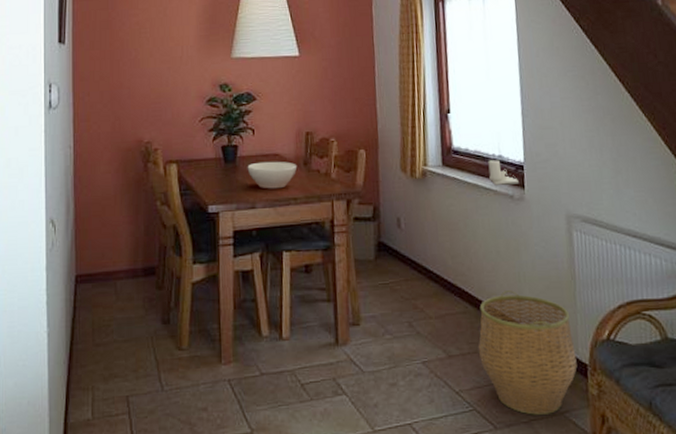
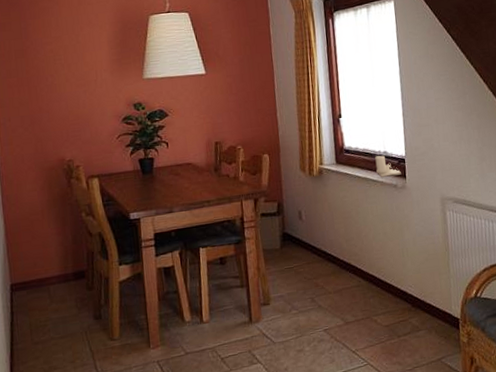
bowl: present [247,161,298,189] -> none [163,169,209,195]
basket: present [477,290,577,415] -> none [370,264,451,364]

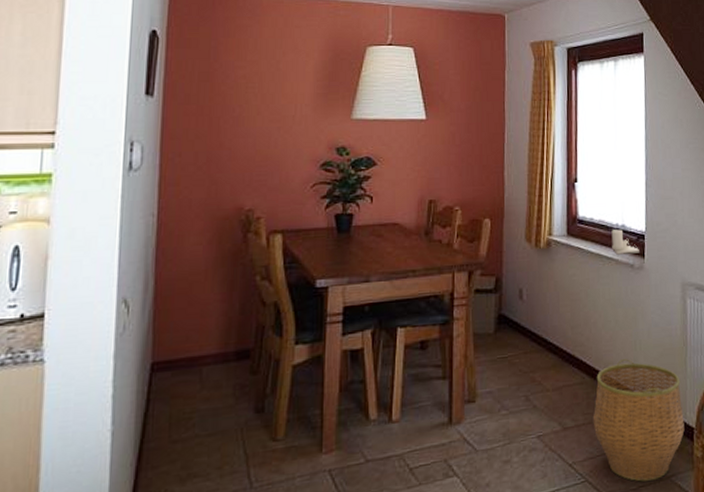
basket: none [370,264,451,364] -> present [592,359,685,482]

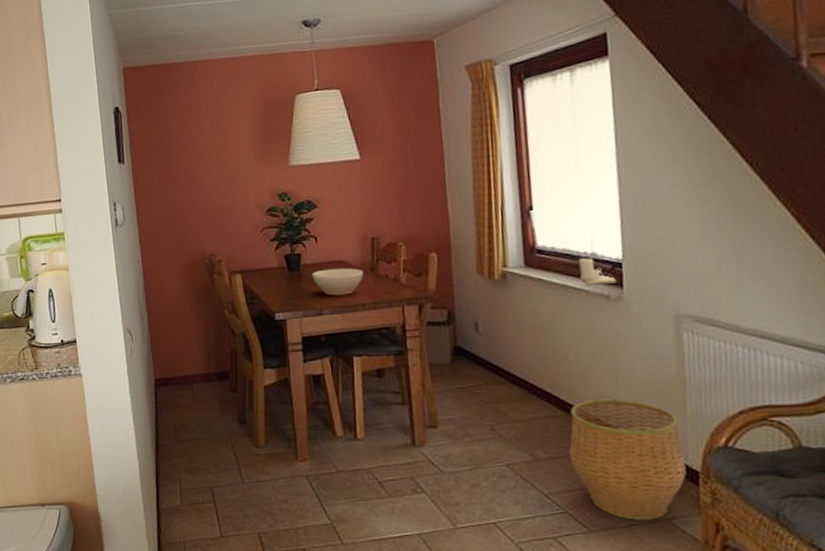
bowl: none [362,231,418,261] -> present [312,268,364,296]

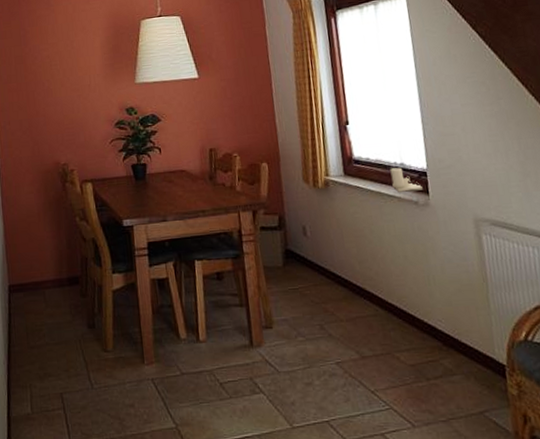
bowl: present [312,268,364,296] -> none [156,177,204,203]
basket: present [568,395,687,520] -> none [390,293,495,414]

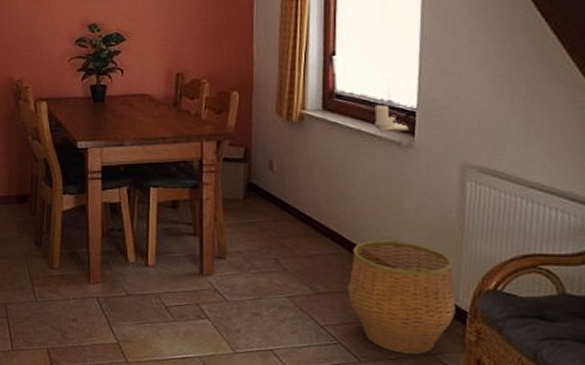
basket: none [390,293,495,414] -> present [347,236,456,354]

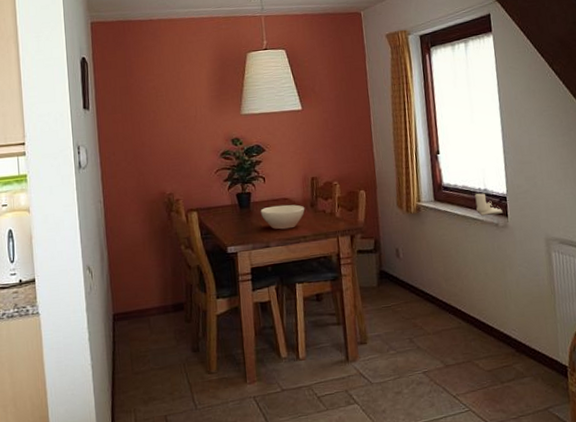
bowl: none [115,101,167,128] -> present [260,204,305,230]
basket: present [347,236,456,354] -> none [471,306,559,412]

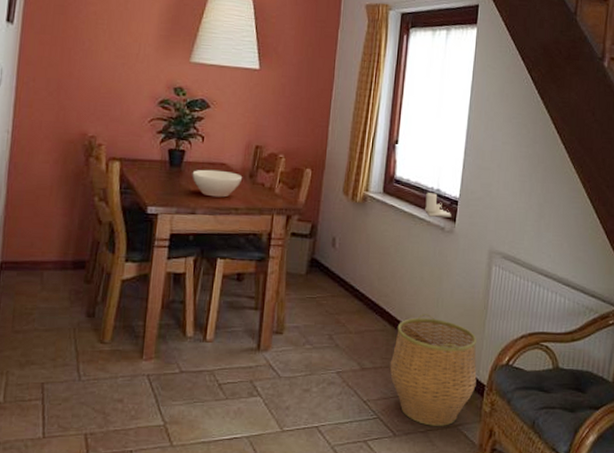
basket: none [471,306,559,412] -> present [389,314,477,426]

